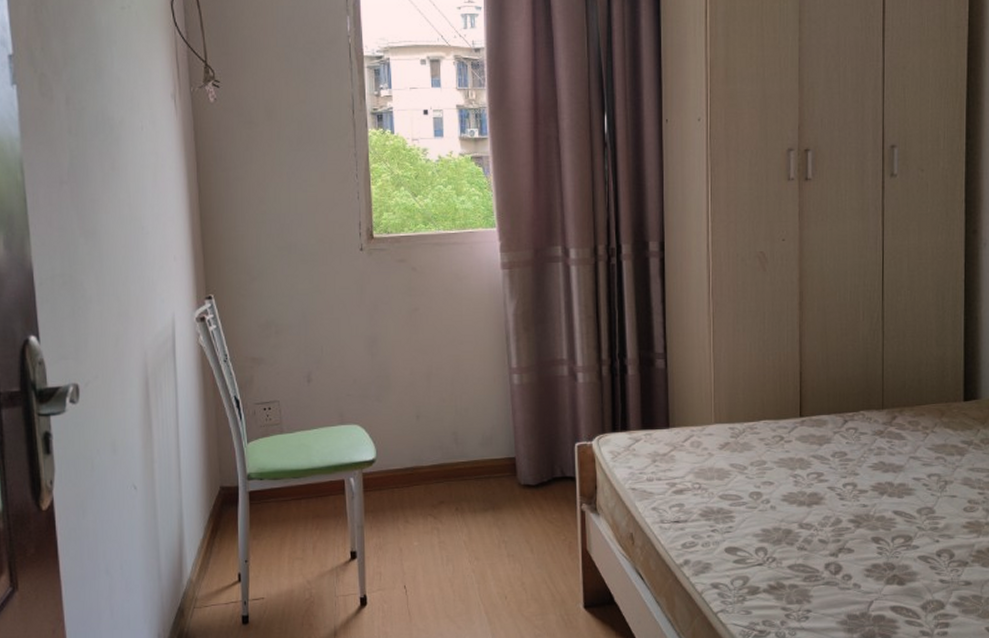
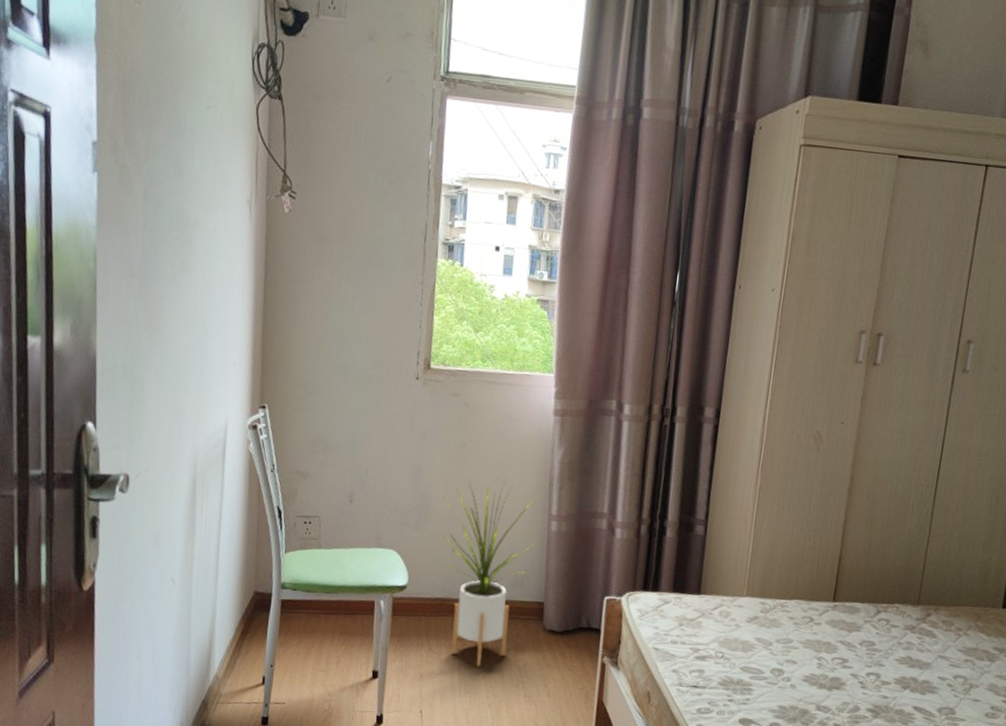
house plant: none [401,337,500,533] -> present [441,478,537,667]

